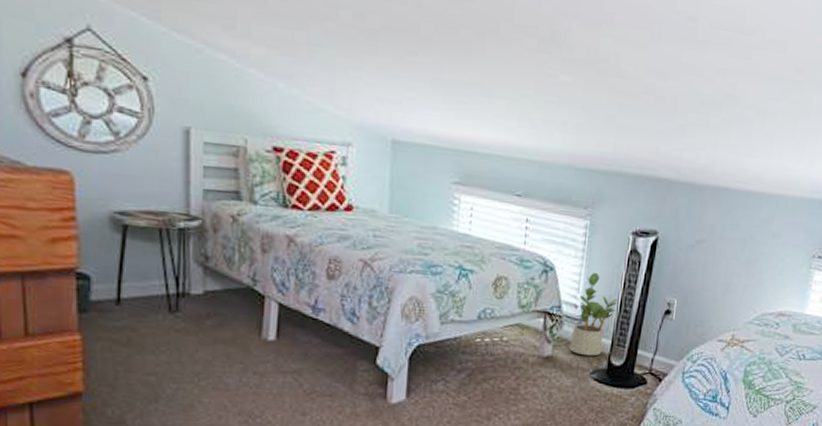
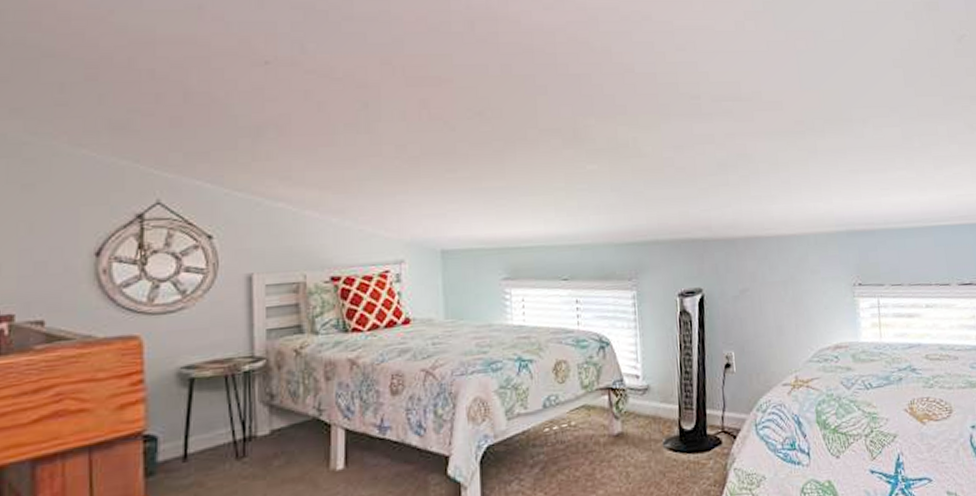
potted plant: present [569,272,619,356] -> none [637,339,678,426]

